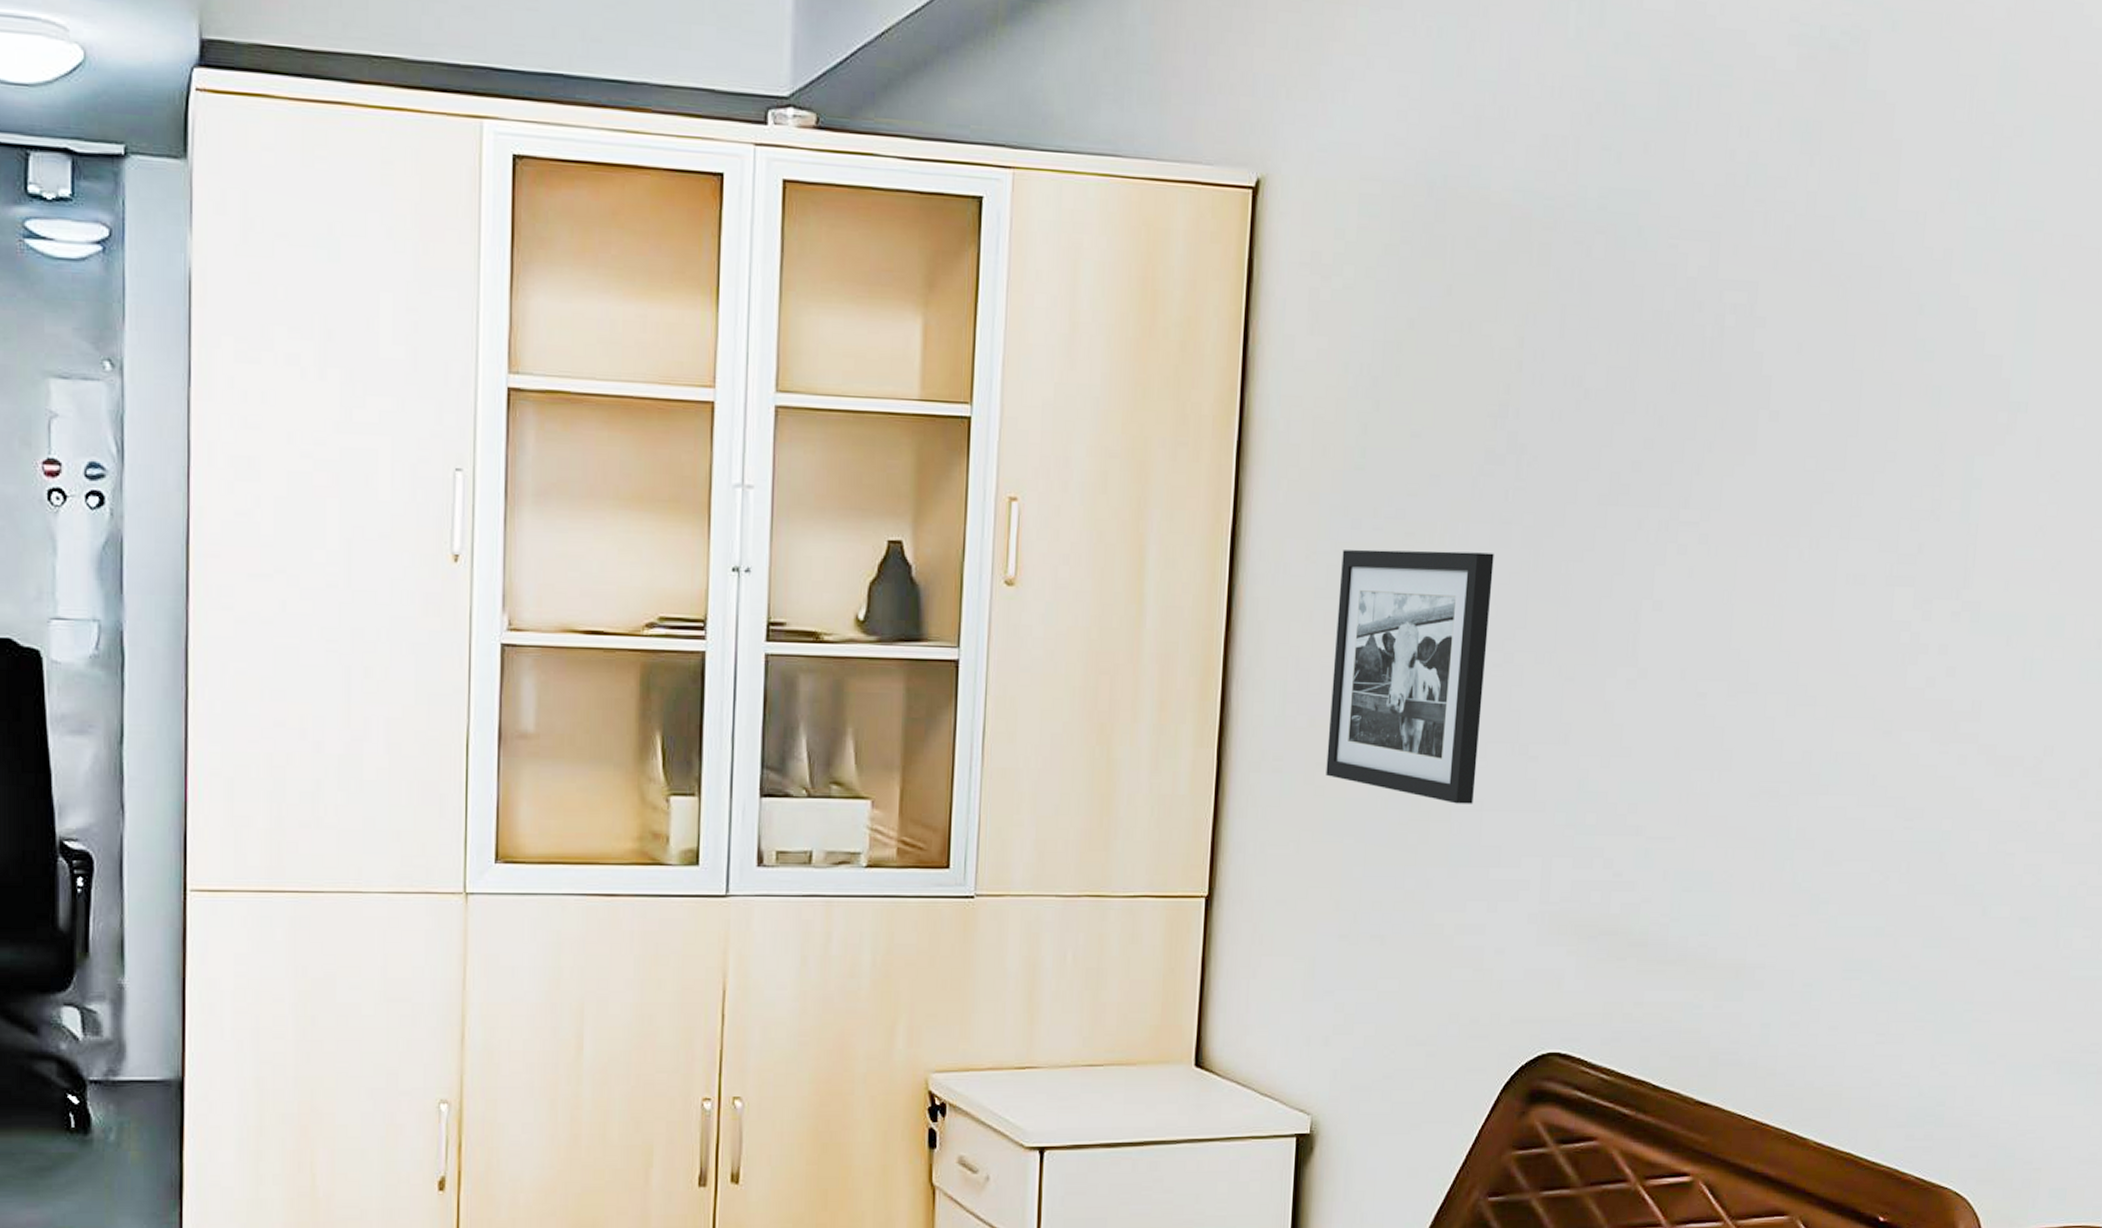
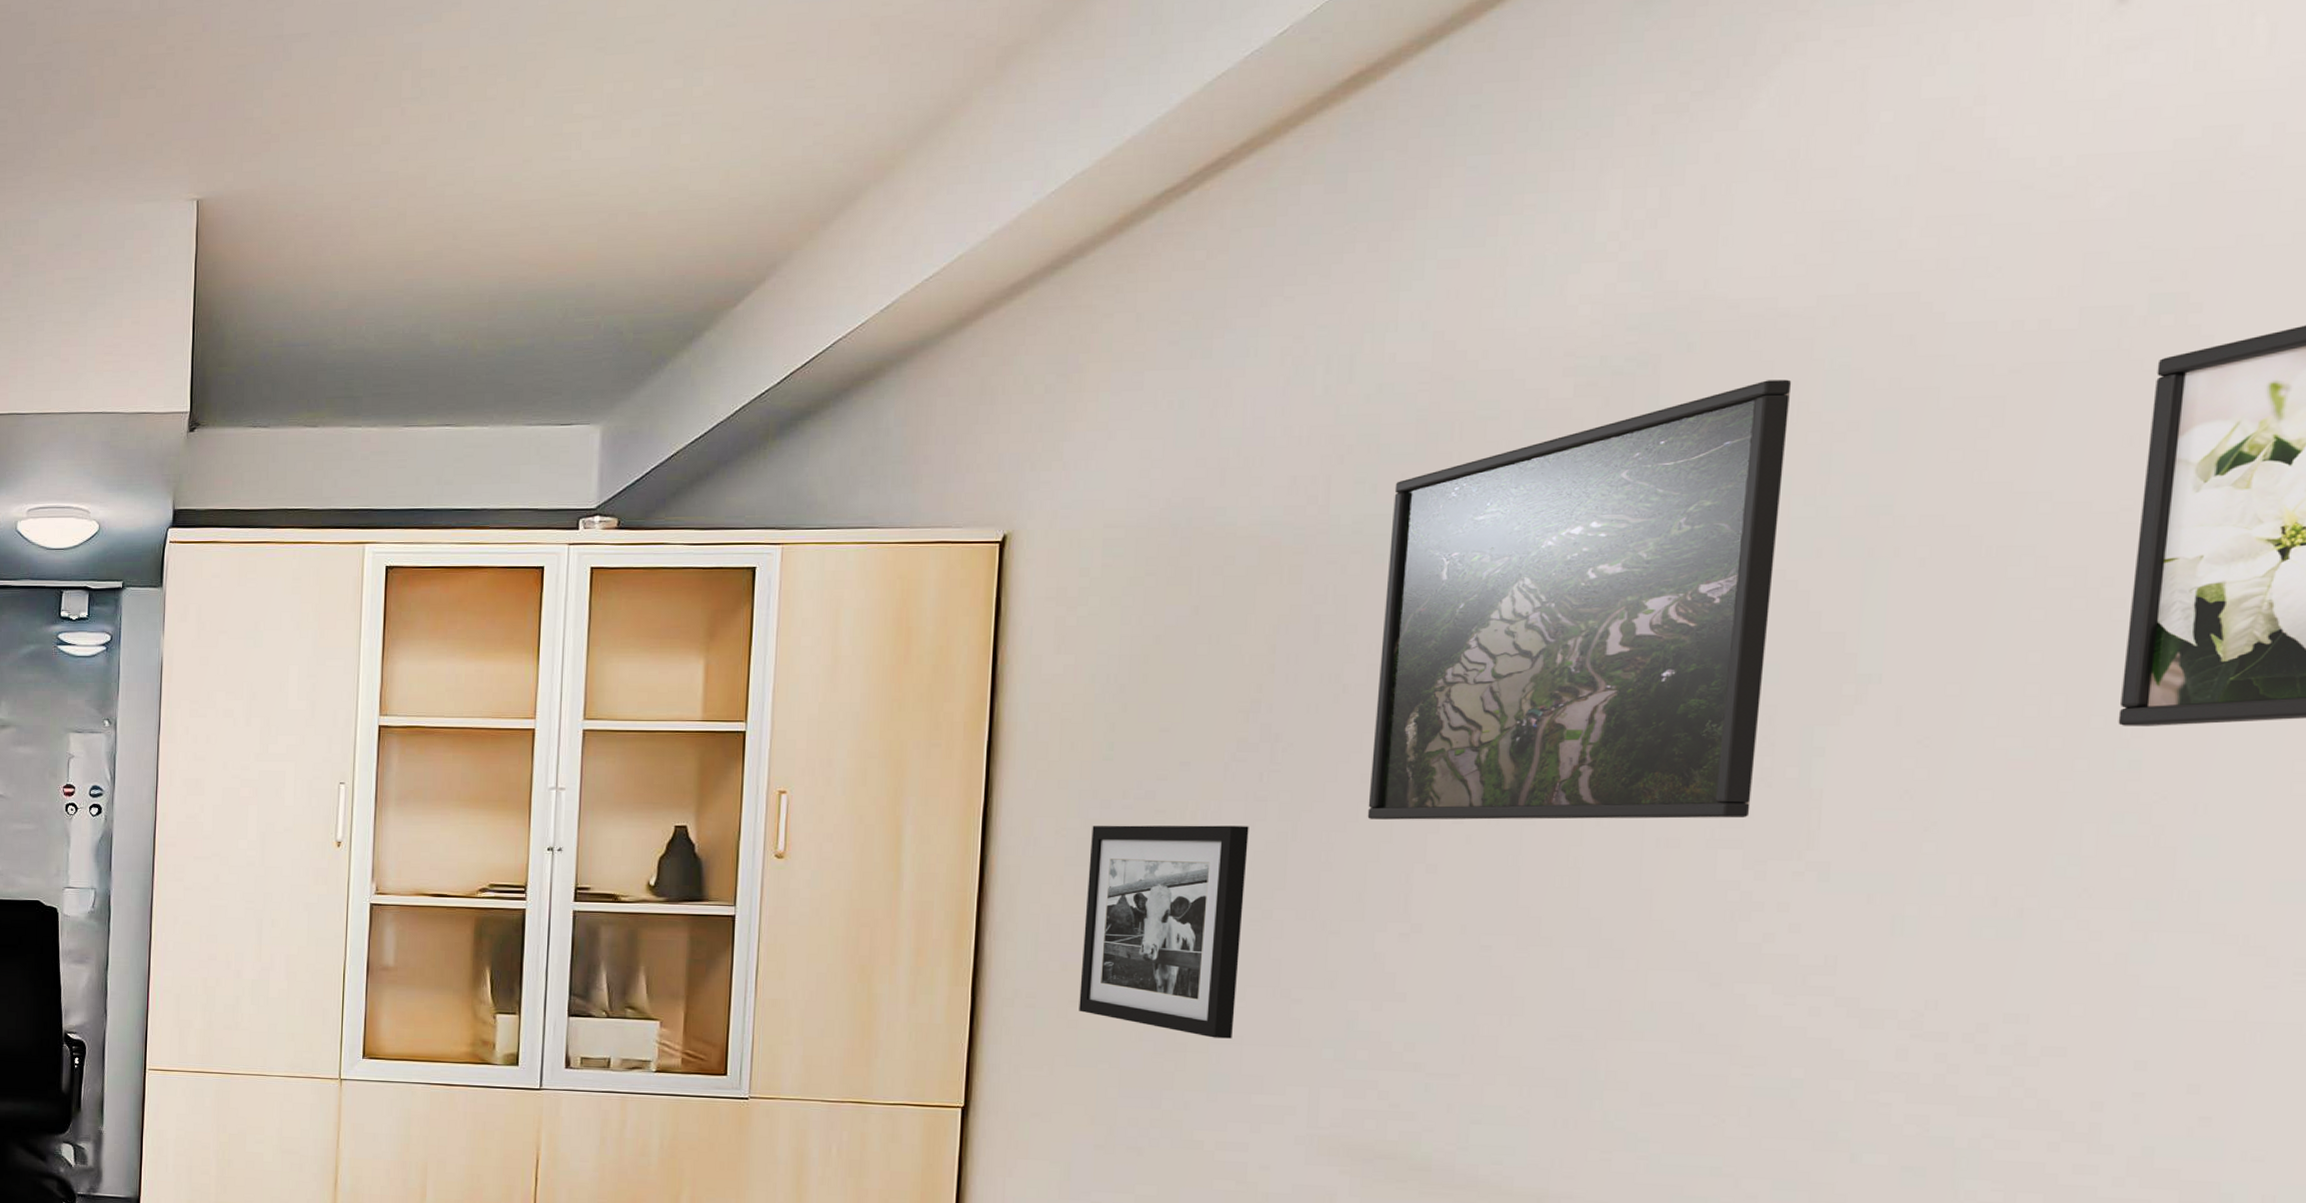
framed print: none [1602,71,1973,554] -> present [1367,379,1792,820]

